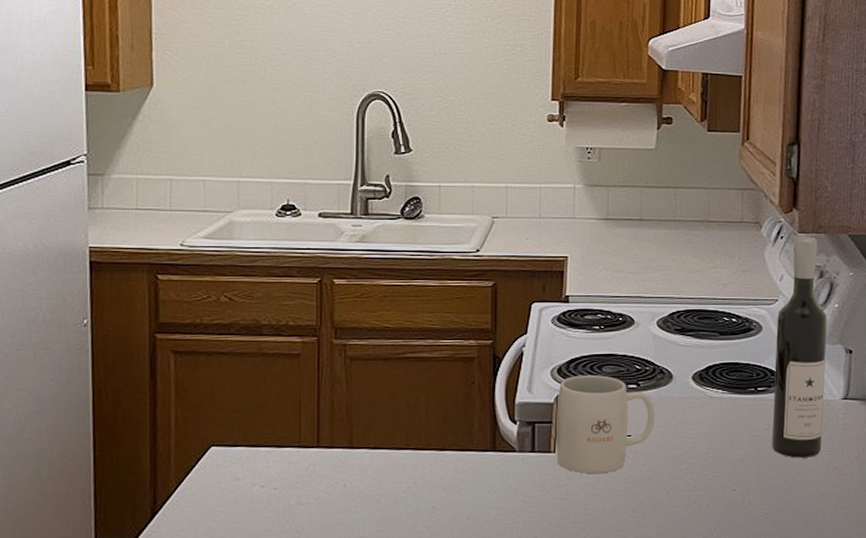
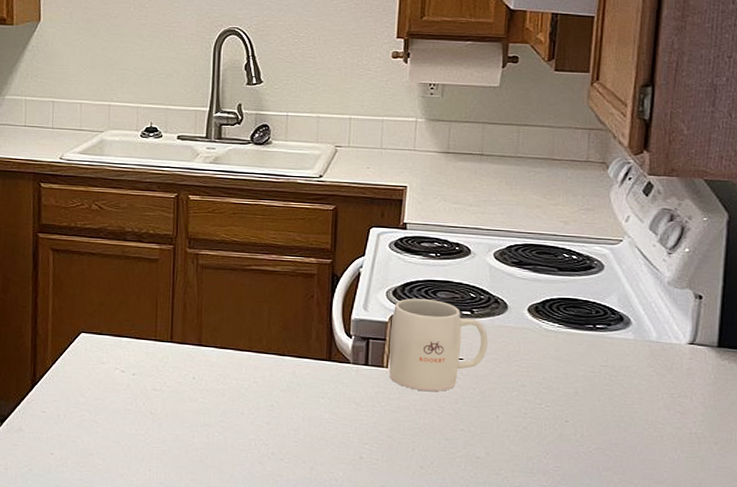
bottle: present [772,236,827,458] -> none [609,178,676,398]

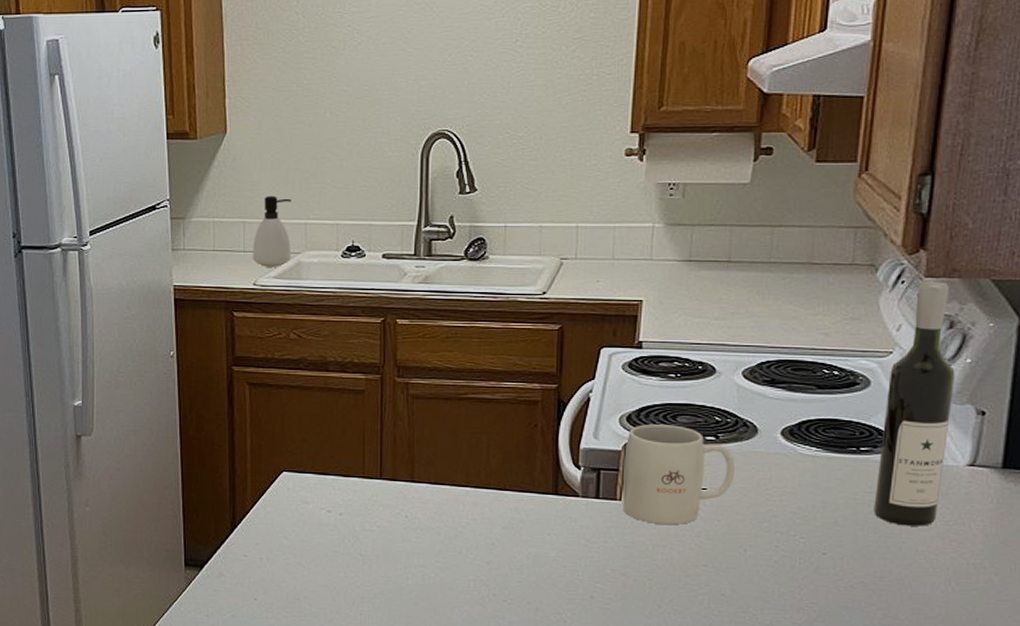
soap dispenser: none [60,79,97,144] -> present [252,196,292,267]
bottle: none [609,178,676,398] -> present [874,281,955,526]

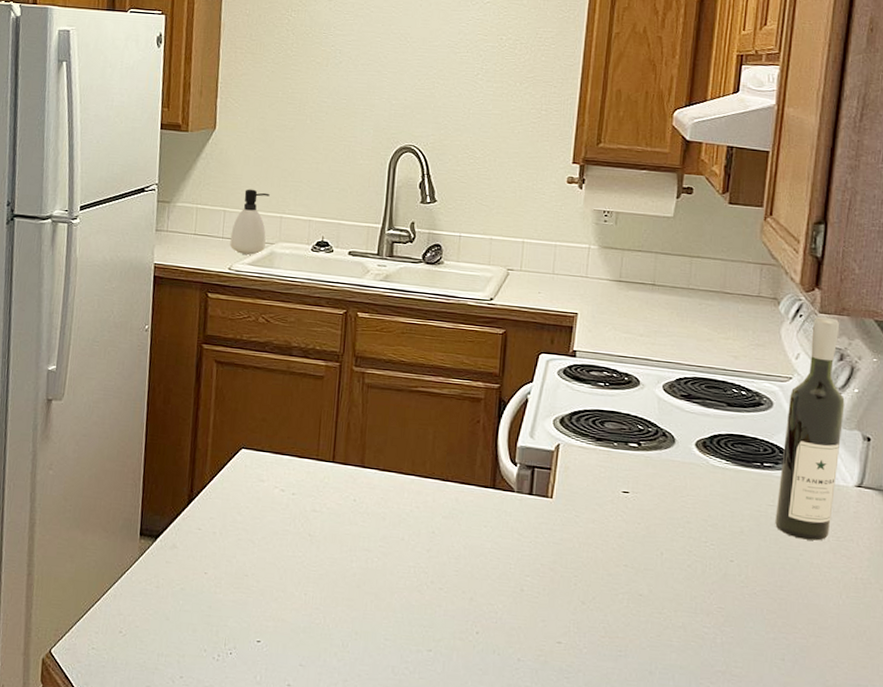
mug: present [622,424,734,525] -> none [553,428,654,525]

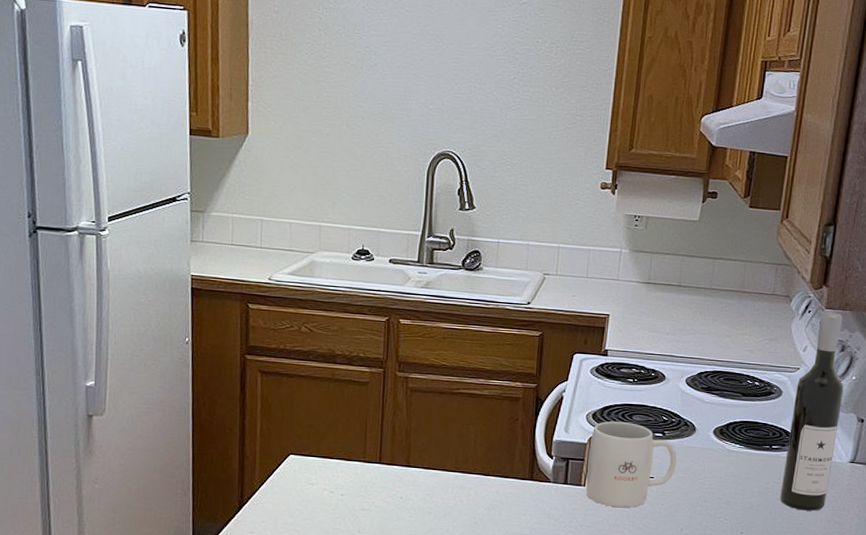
soap dispenser: present [230,189,270,255] -> none [269,197,308,265]
mug: none [553,428,654,525] -> present [586,421,677,508]

